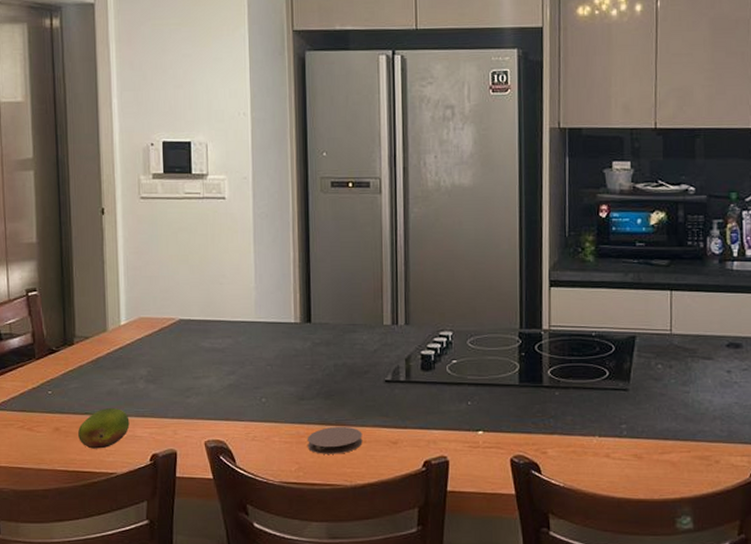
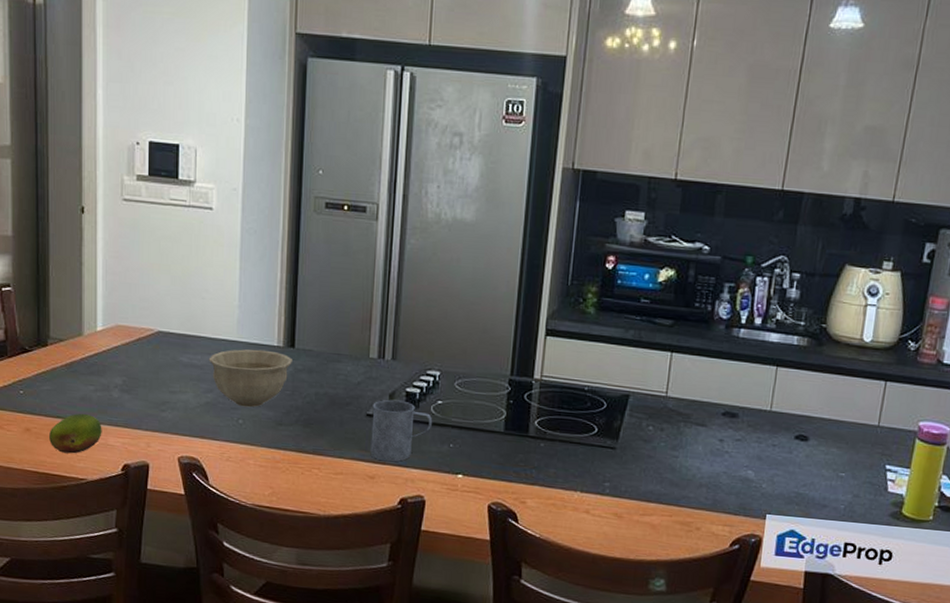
bowl: none [229,327,310,385] -> present [208,349,292,408]
coaster: present [308,426,363,454] -> none [283,455,339,483]
mug: none [390,363,450,426] -> present [370,399,433,462]

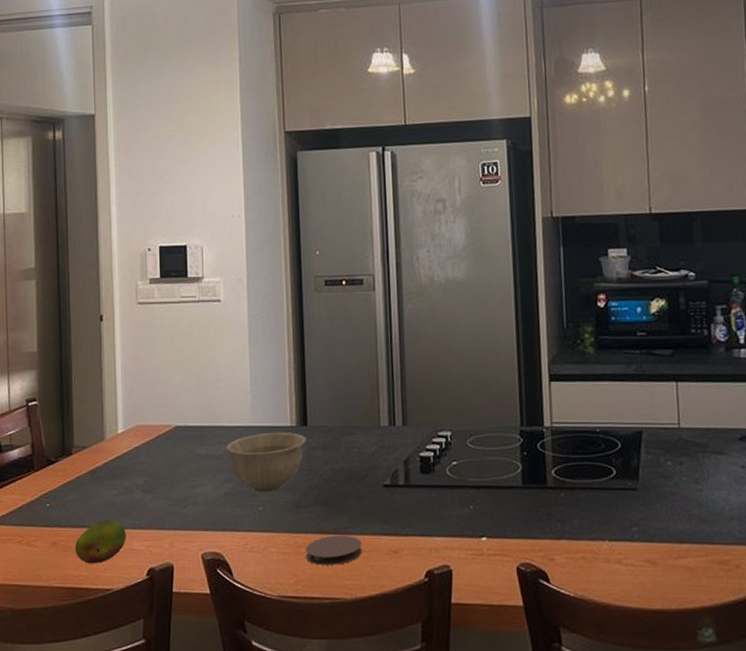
coaster: none [283,455,339,483] -> present [306,534,362,566]
mug: present [370,399,433,462] -> none [388,466,450,533]

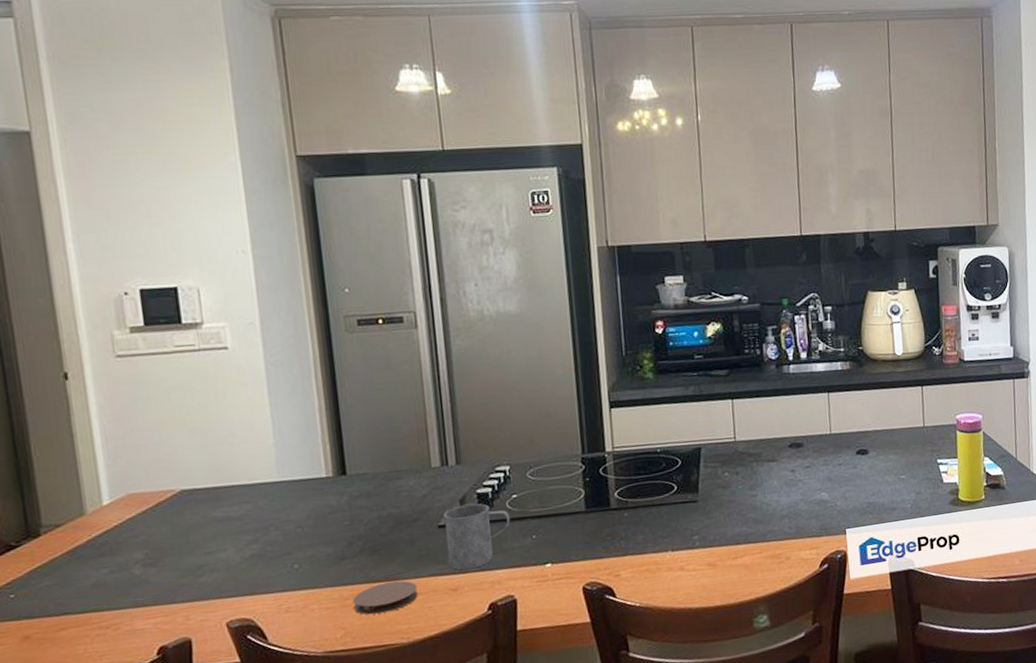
fruit: present [75,519,127,564] -> none [56,601,127,654]
bowl: present [225,431,306,493] -> none [247,483,346,550]
mug: none [388,466,450,533] -> present [443,503,511,570]

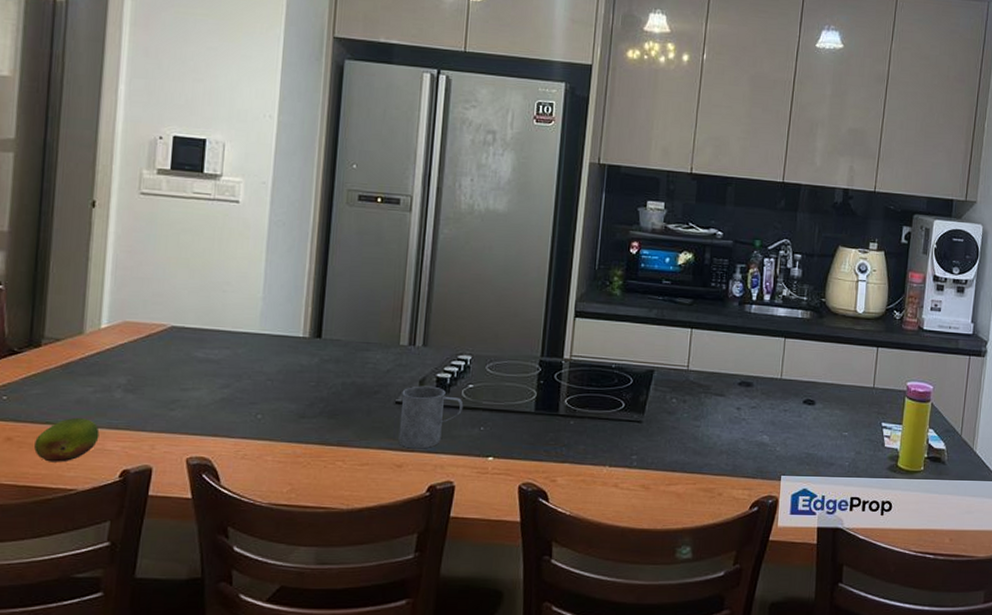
fruit: none [56,601,127,654] -> present [34,417,100,462]
coaster: present [353,580,418,615] -> none [304,447,365,476]

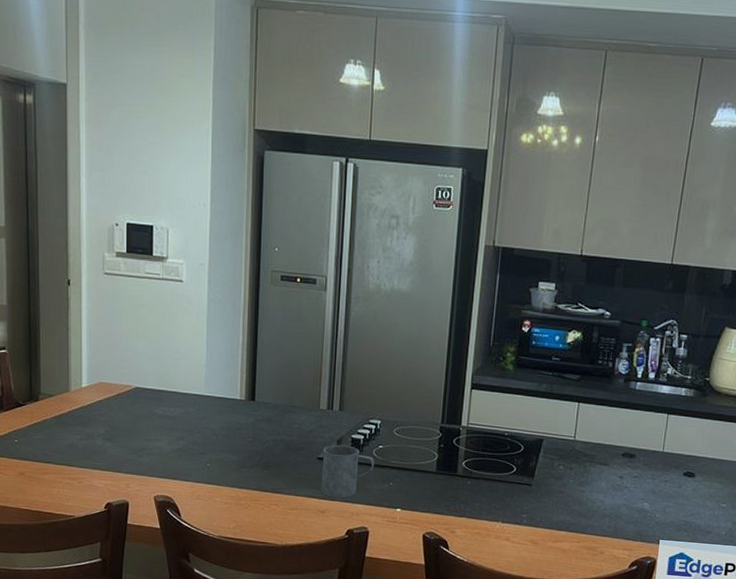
fruit: present [34,417,100,462] -> none [41,458,87,494]

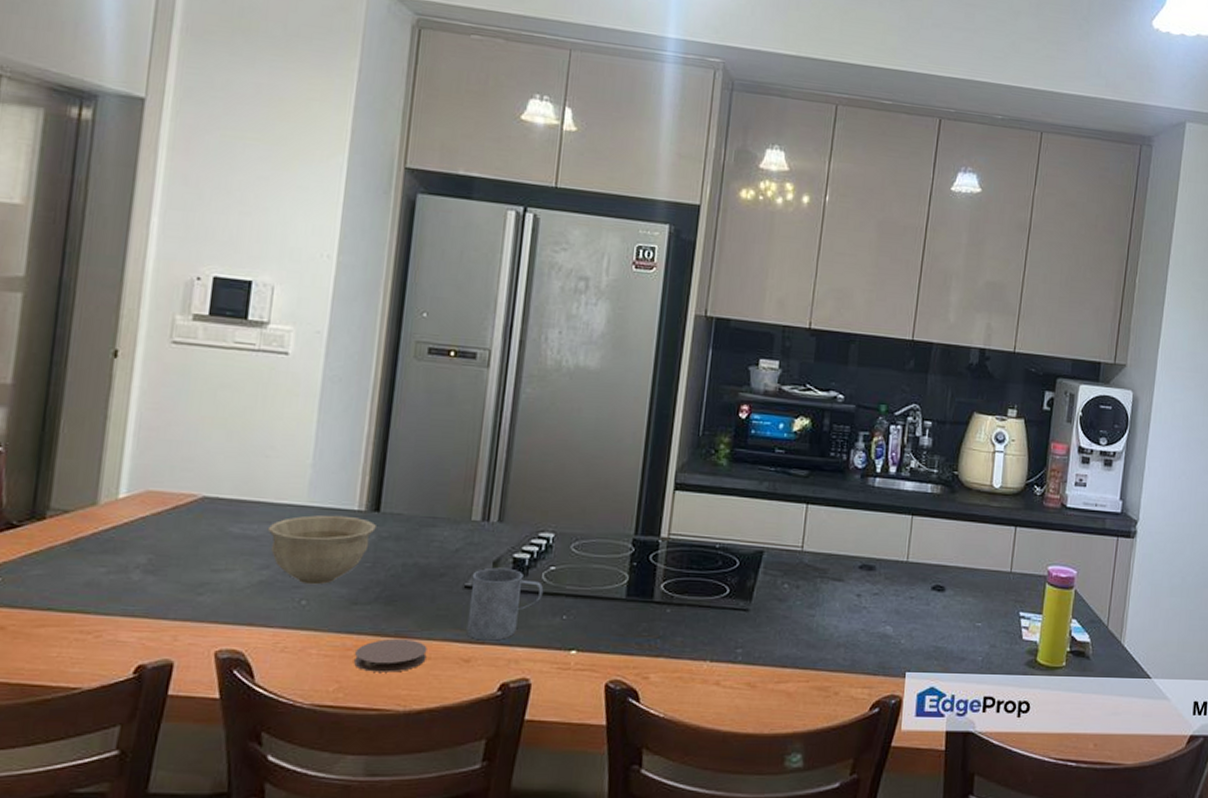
bowl: none [180,402,253,453] -> present [267,515,376,585]
coaster: none [246,493,295,517] -> present [354,638,427,672]

